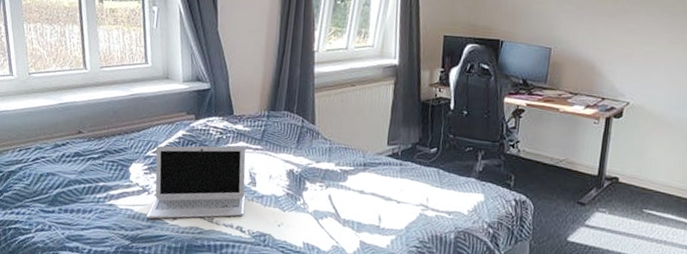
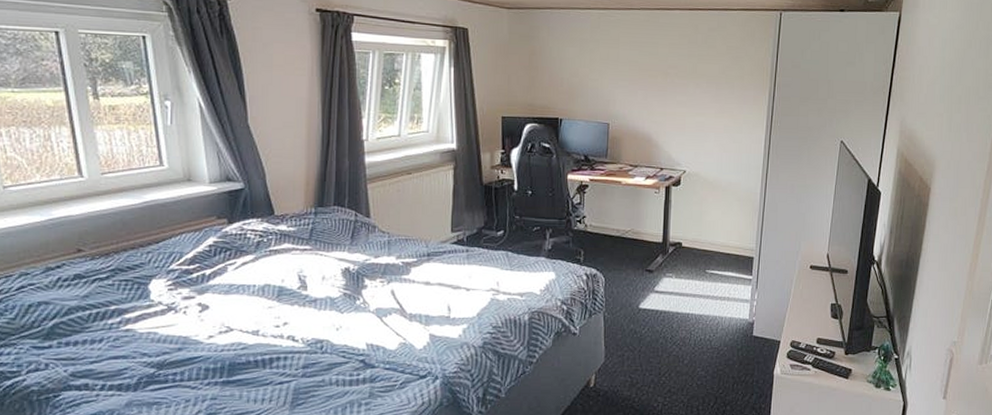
laptop: present [146,145,246,220] -> none [174,248,296,341]

